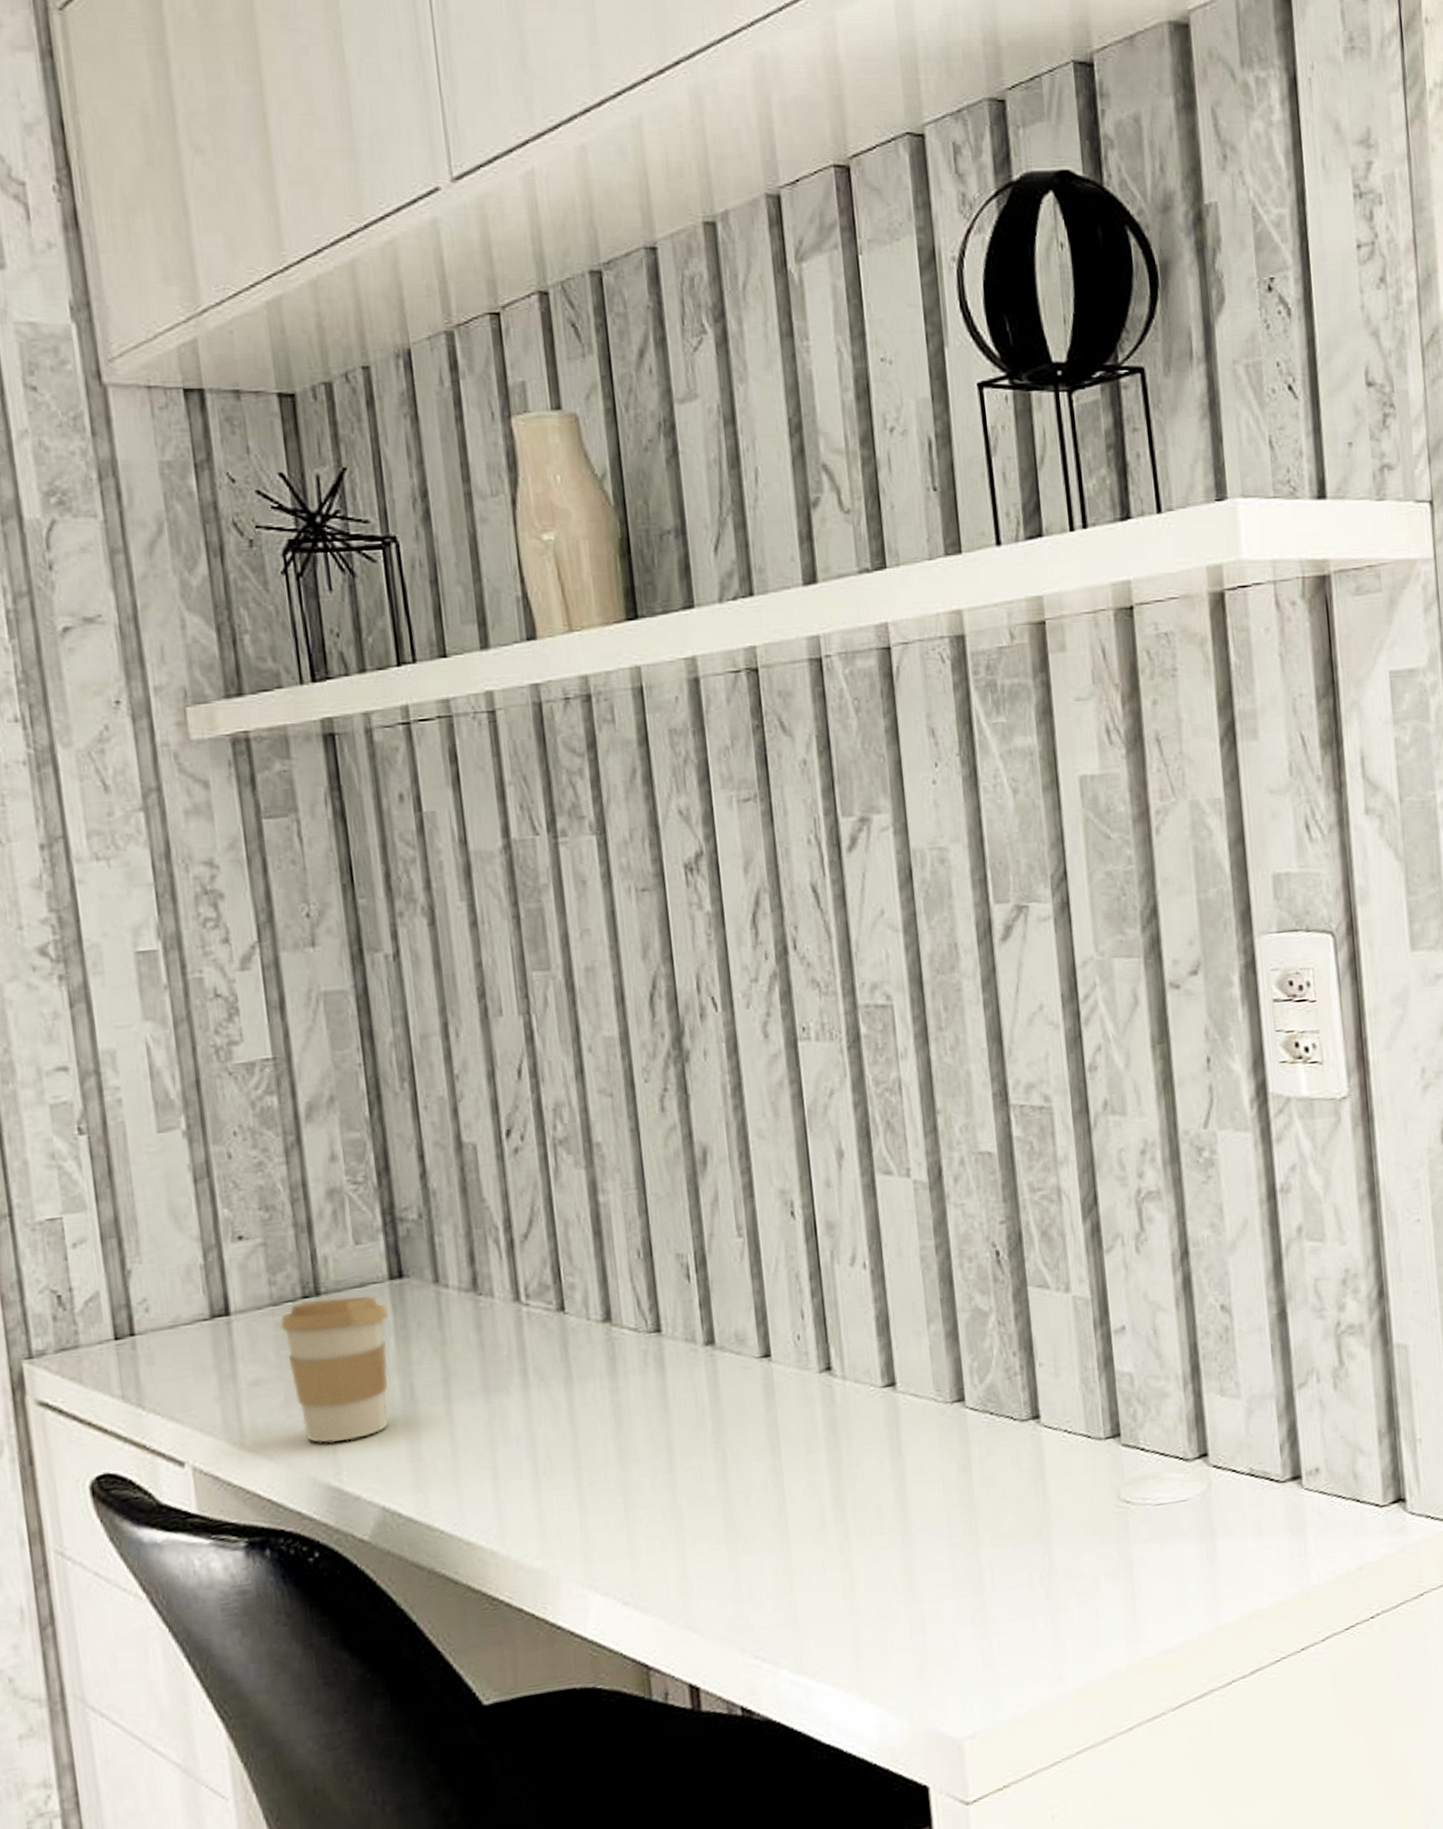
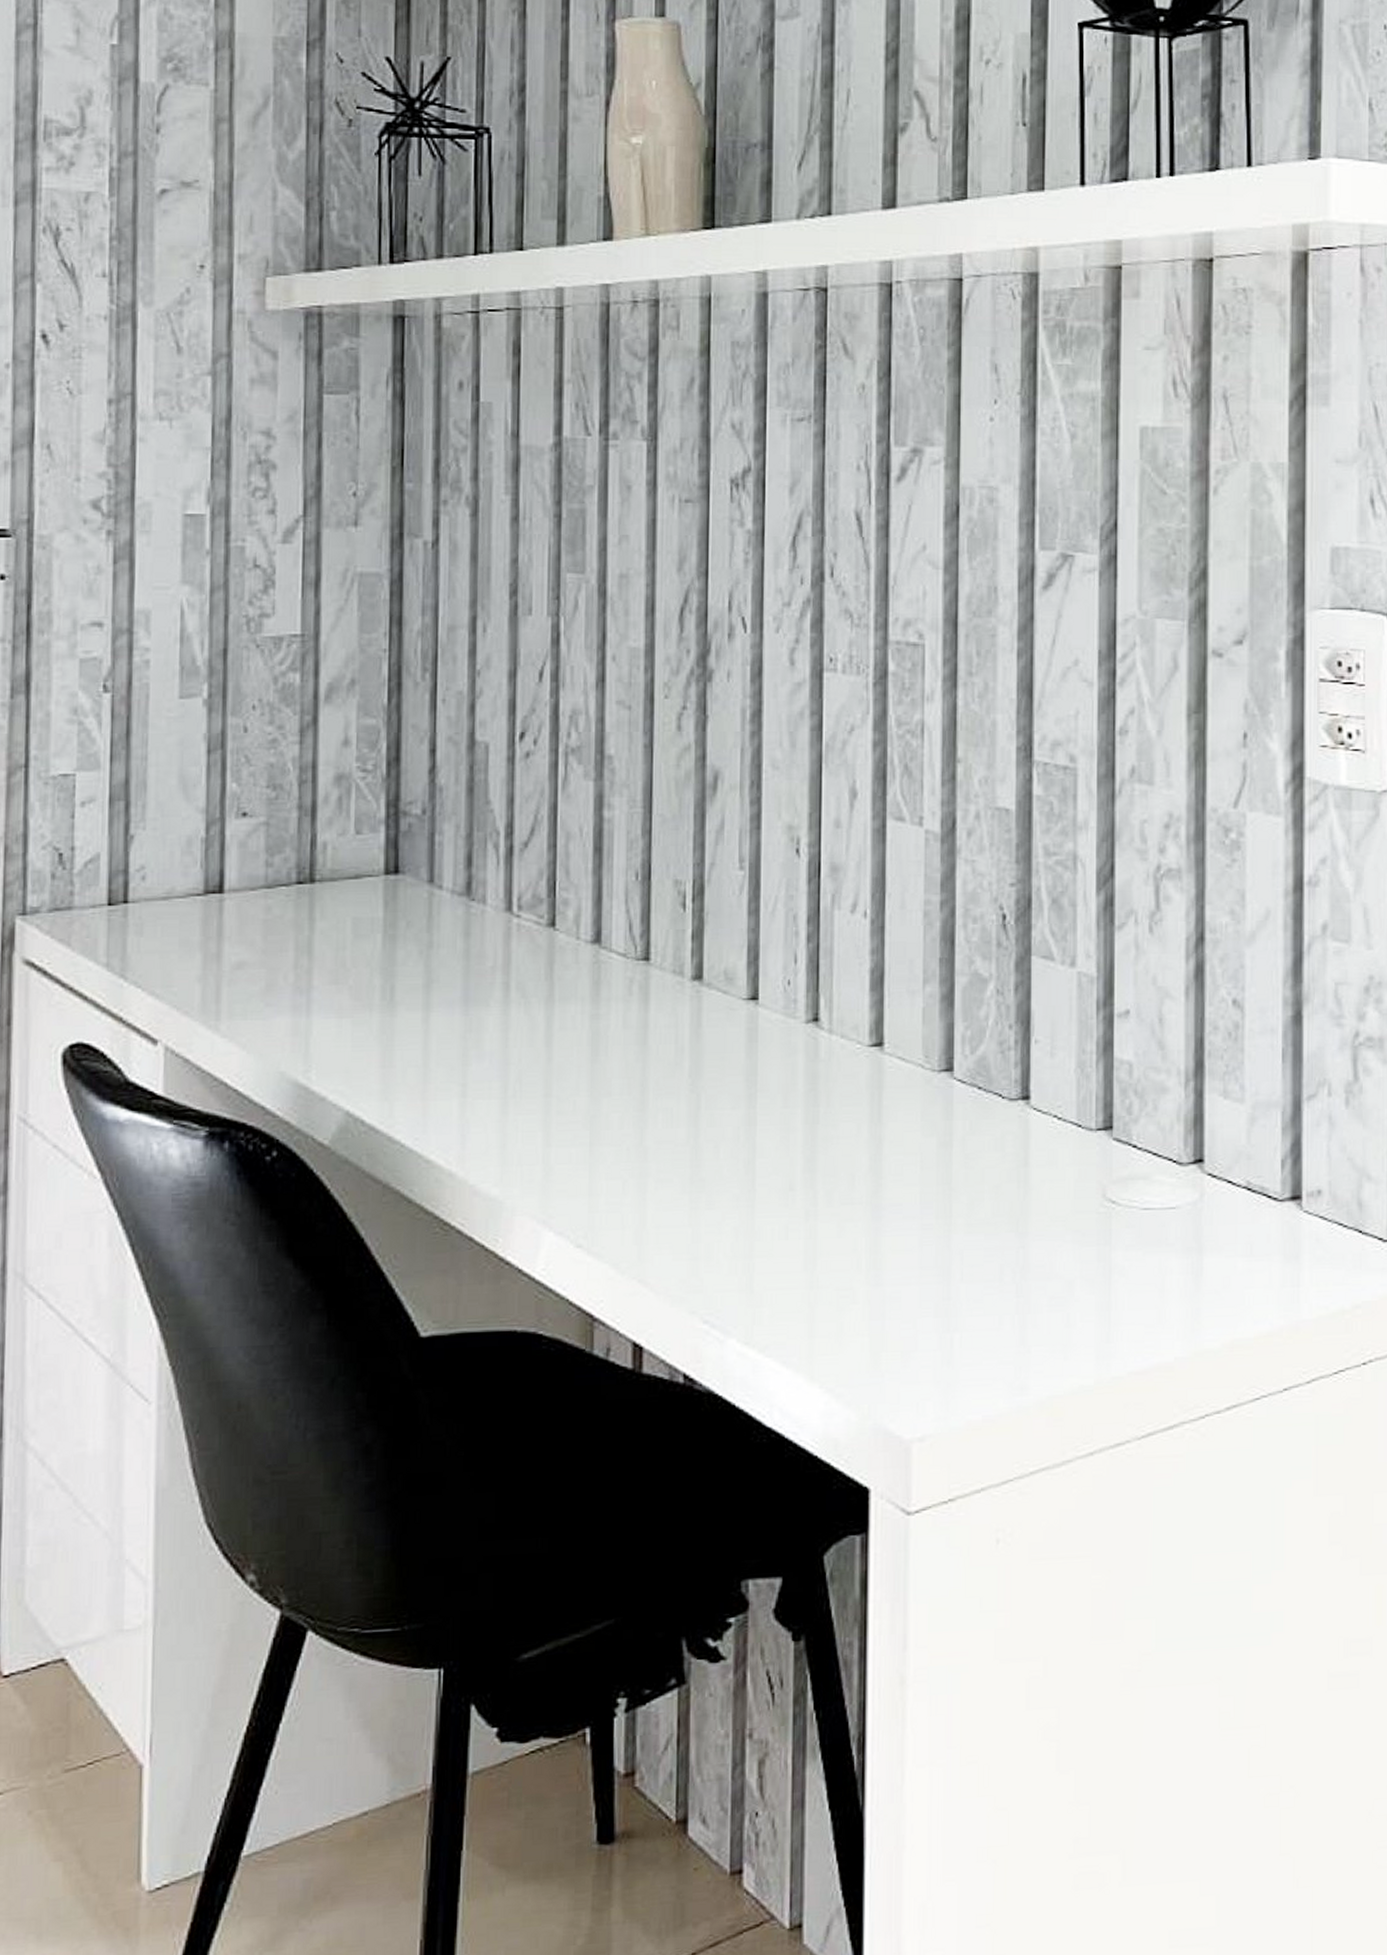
coffee cup: present [280,1295,389,1444] -> none [271,887,380,1038]

